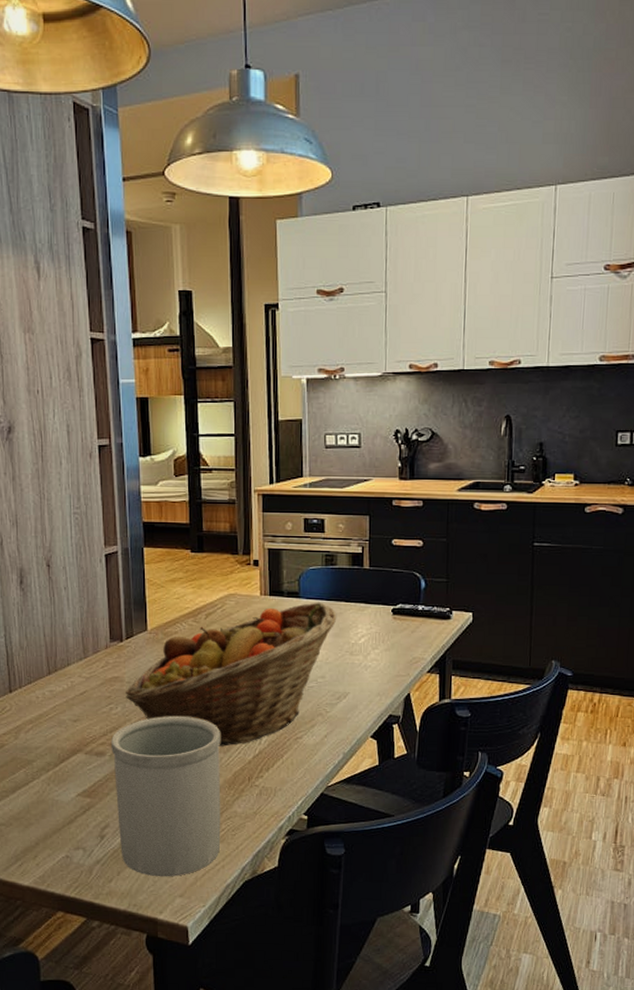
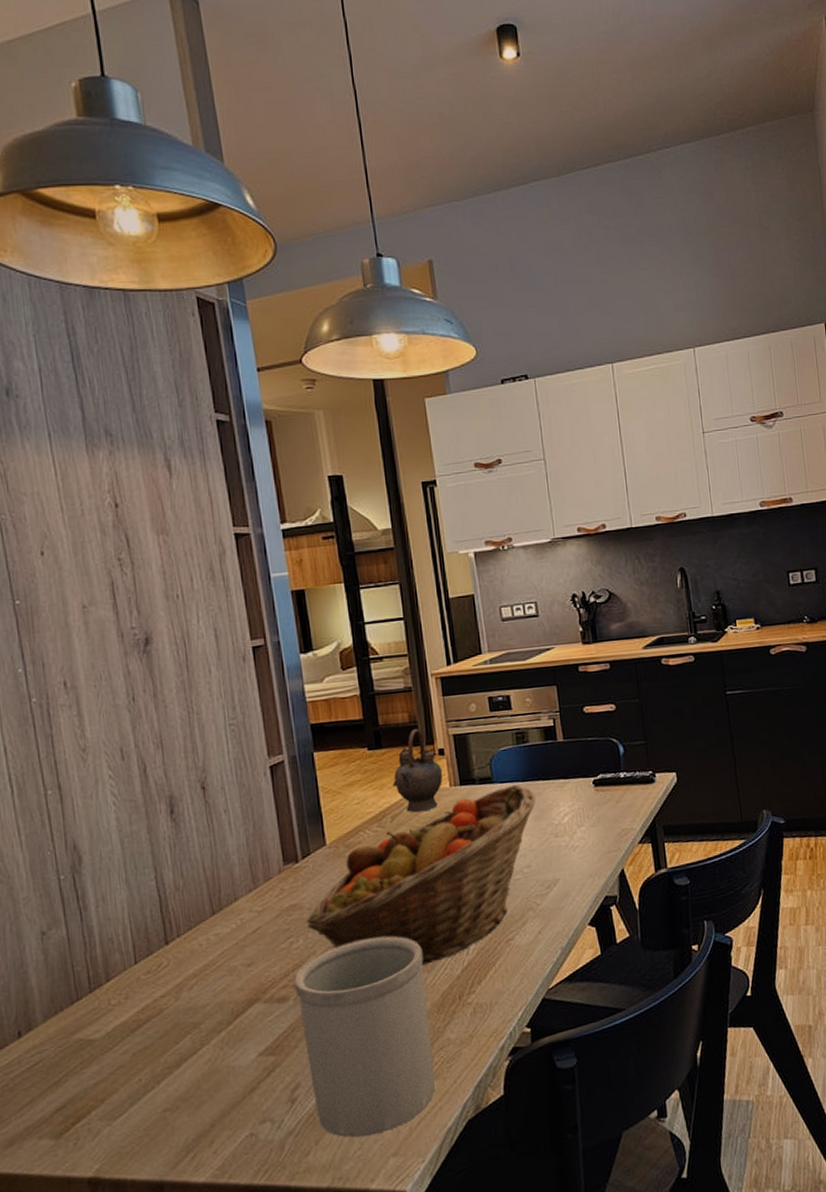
teapot: none [209,539,255,614] -> present [392,729,443,813]

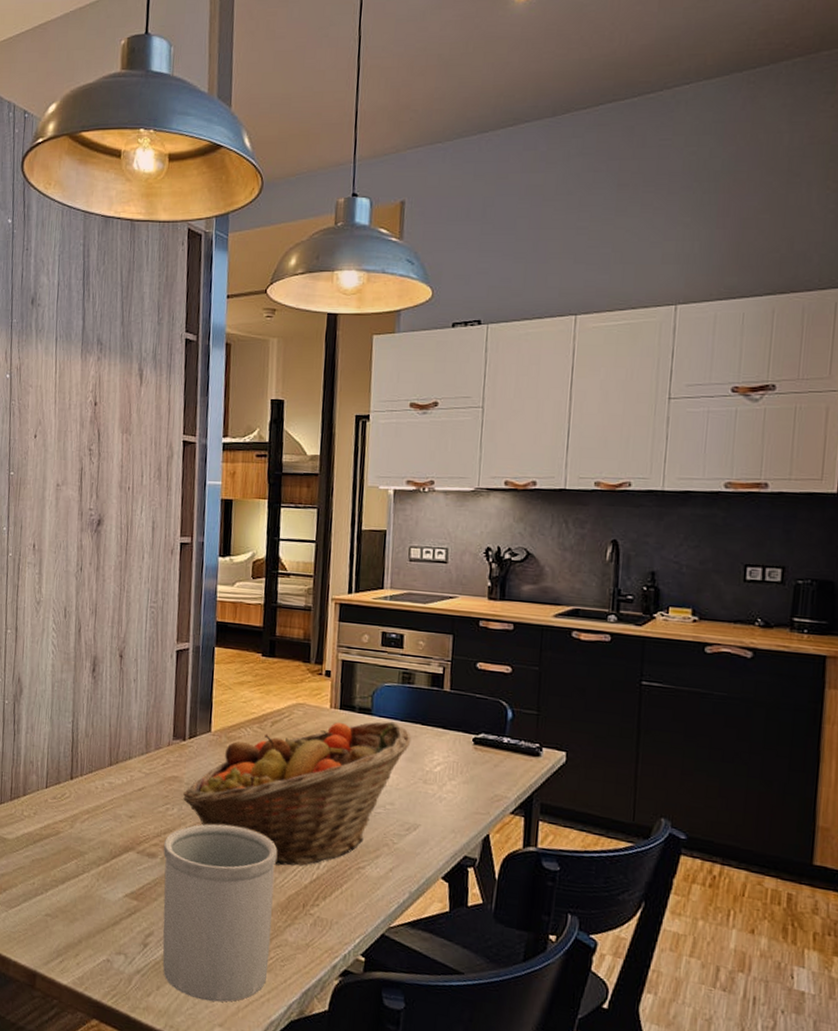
teapot: present [392,729,443,813] -> none [277,647,326,725]

